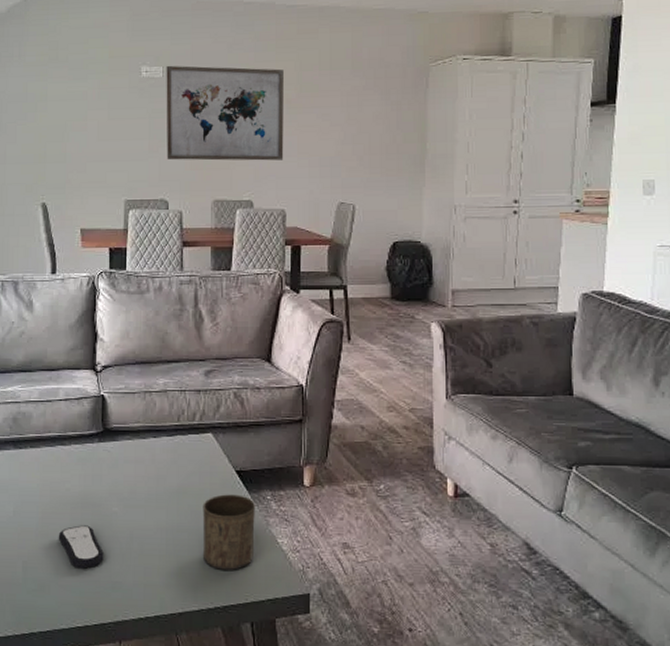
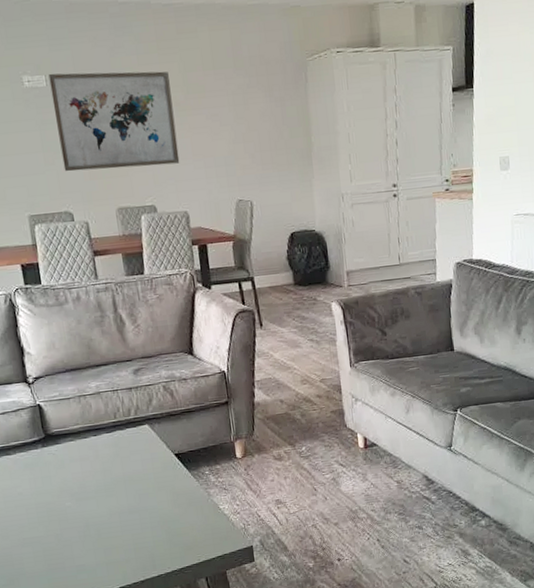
remote control: present [58,525,104,569] -> none [18,522,65,560]
cup: present [203,494,255,571] -> none [149,474,201,540]

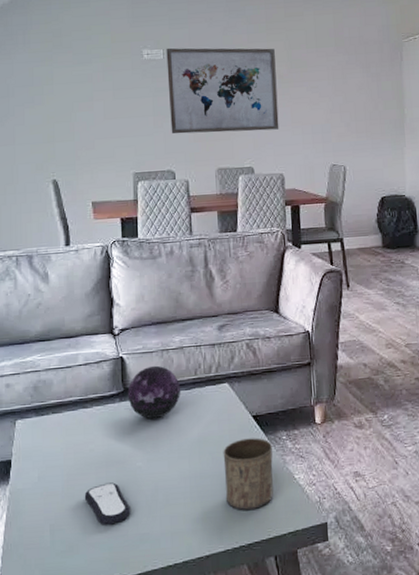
remote control: none [18,522,65,560] -> present [84,482,131,525]
decorative orb: none [48,411,102,462] -> present [127,365,180,419]
cup: none [149,474,201,540] -> present [223,438,273,511]

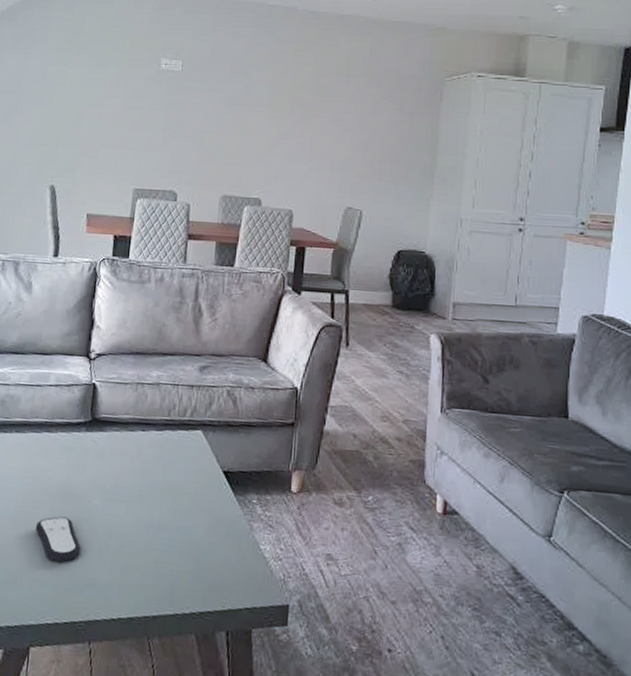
decorative orb: present [127,365,180,419] -> none [94,398,151,457]
wall art: present [166,48,279,134] -> none [179,59,301,161]
cup: present [223,438,273,511] -> none [183,494,240,575]

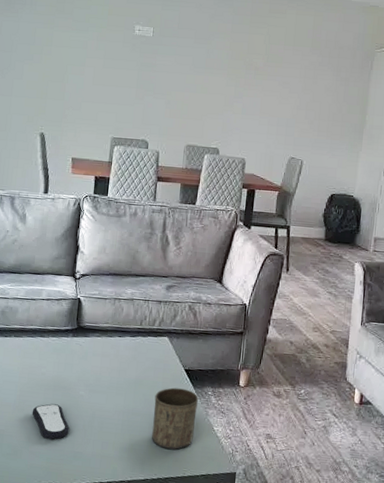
cup: none [183,494,240,575] -> present [152,387,198,450]

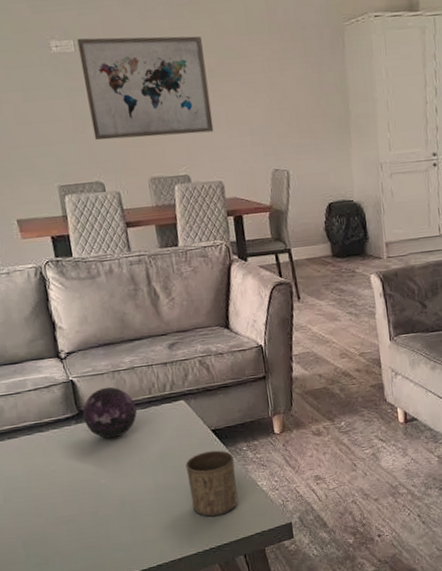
remote control: present [32,404,69,440] -> none [52,499,101,539]
decorative orb: none [80,310,126,357] -> present [82,387,137,439]
wall art: none [150,27,255,117] -> present [77,36,214,140]

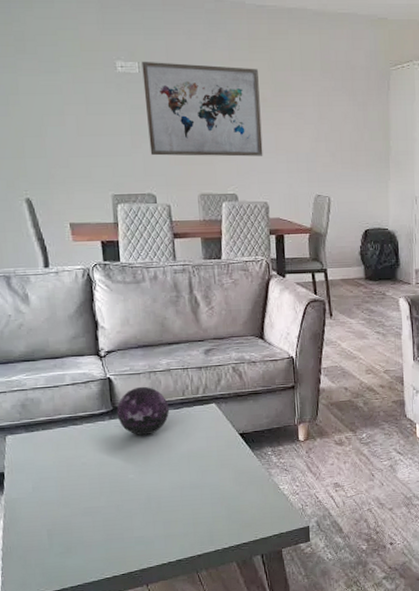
cup: present [185,450,238,517] -> none [212,453,260,517]

